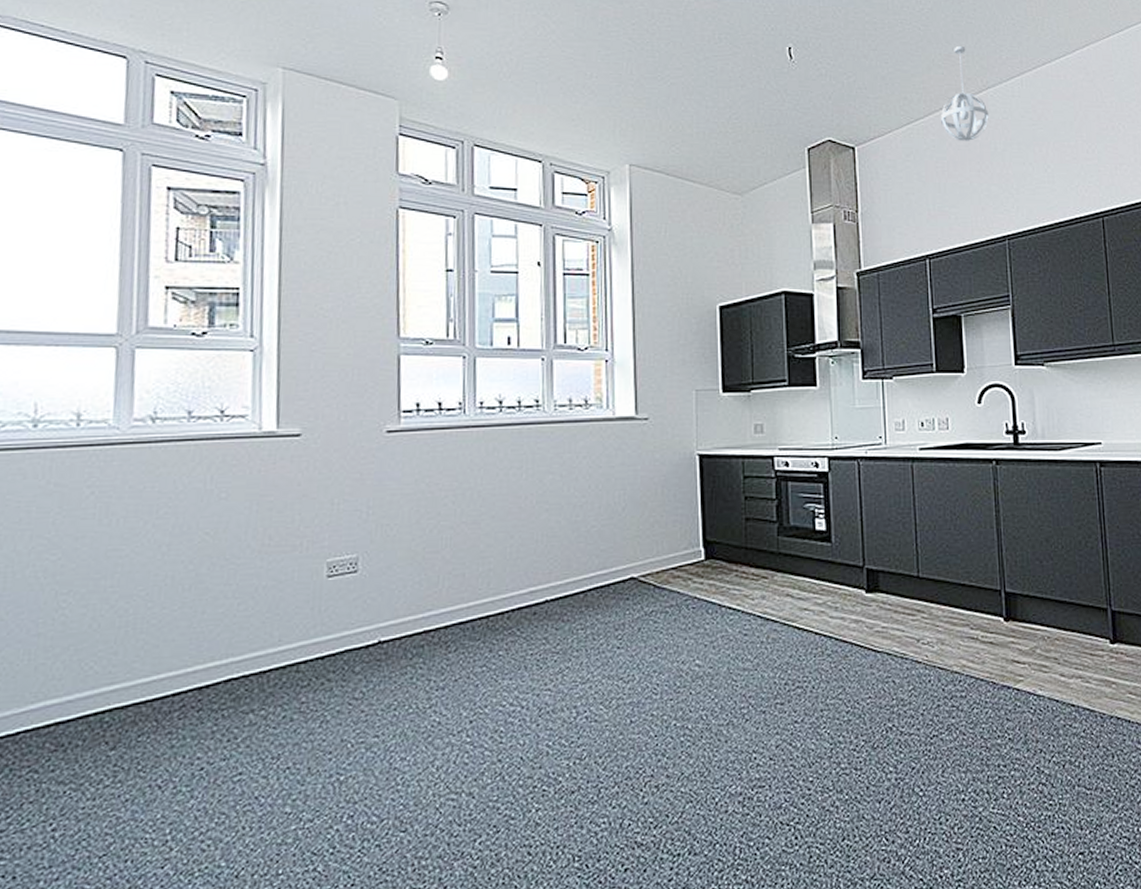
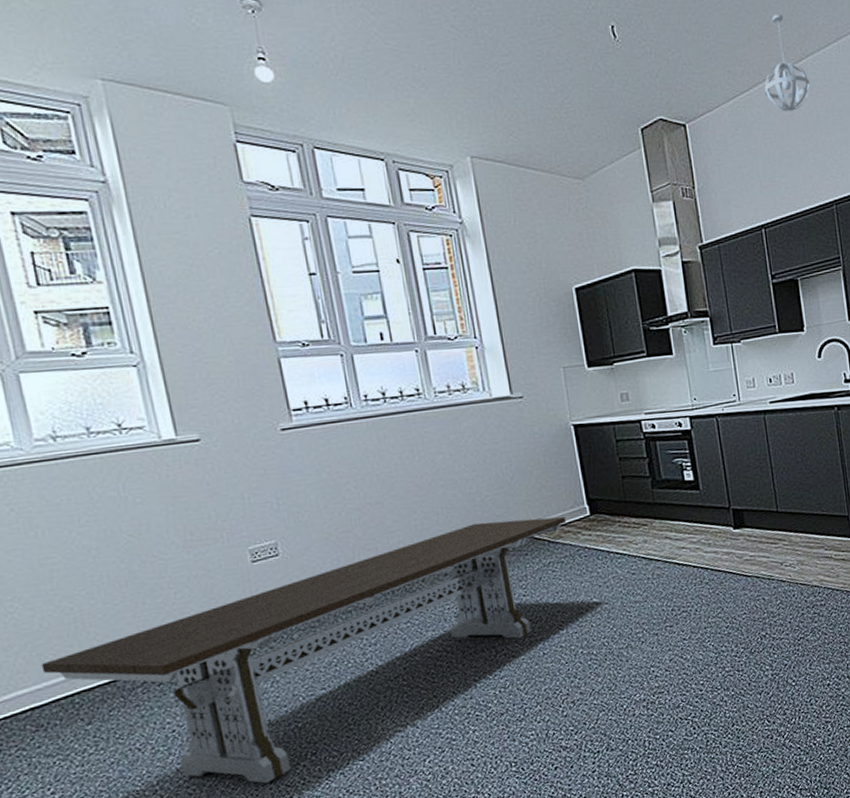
dining table: none [78,556,678,847] -> present [41,516,567,784]

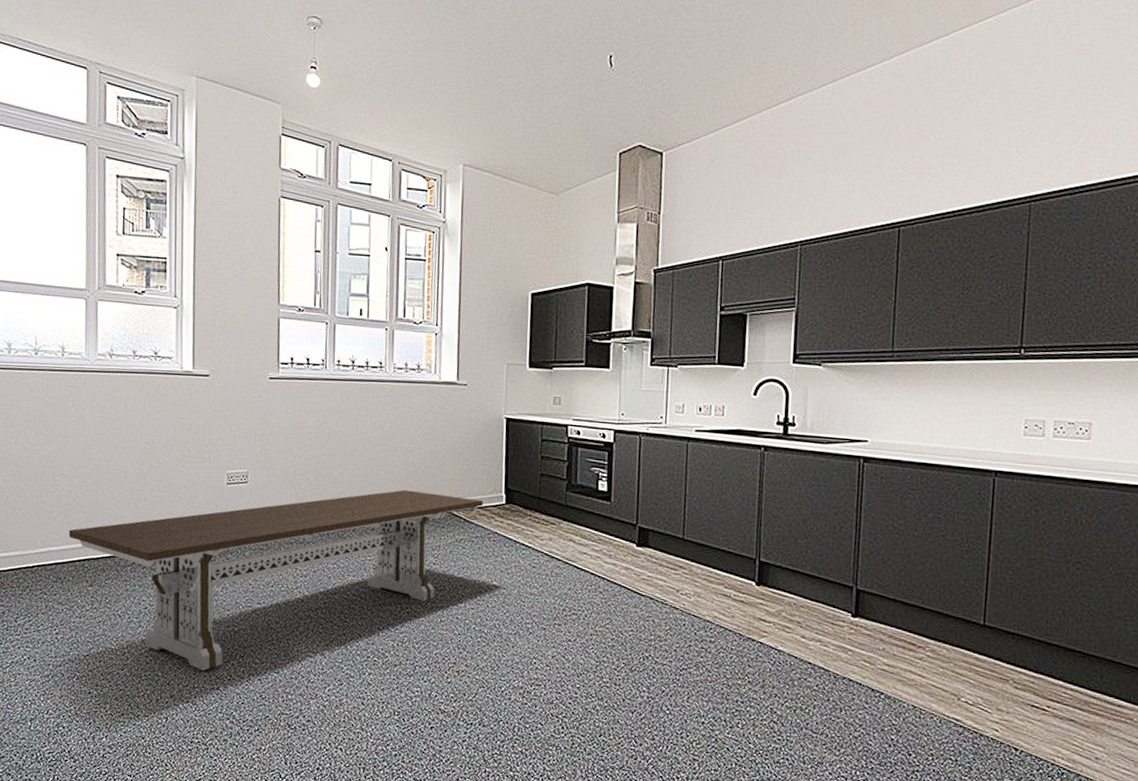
pendant light: present [764,14,810,111] -> none [747,52,796,148]

